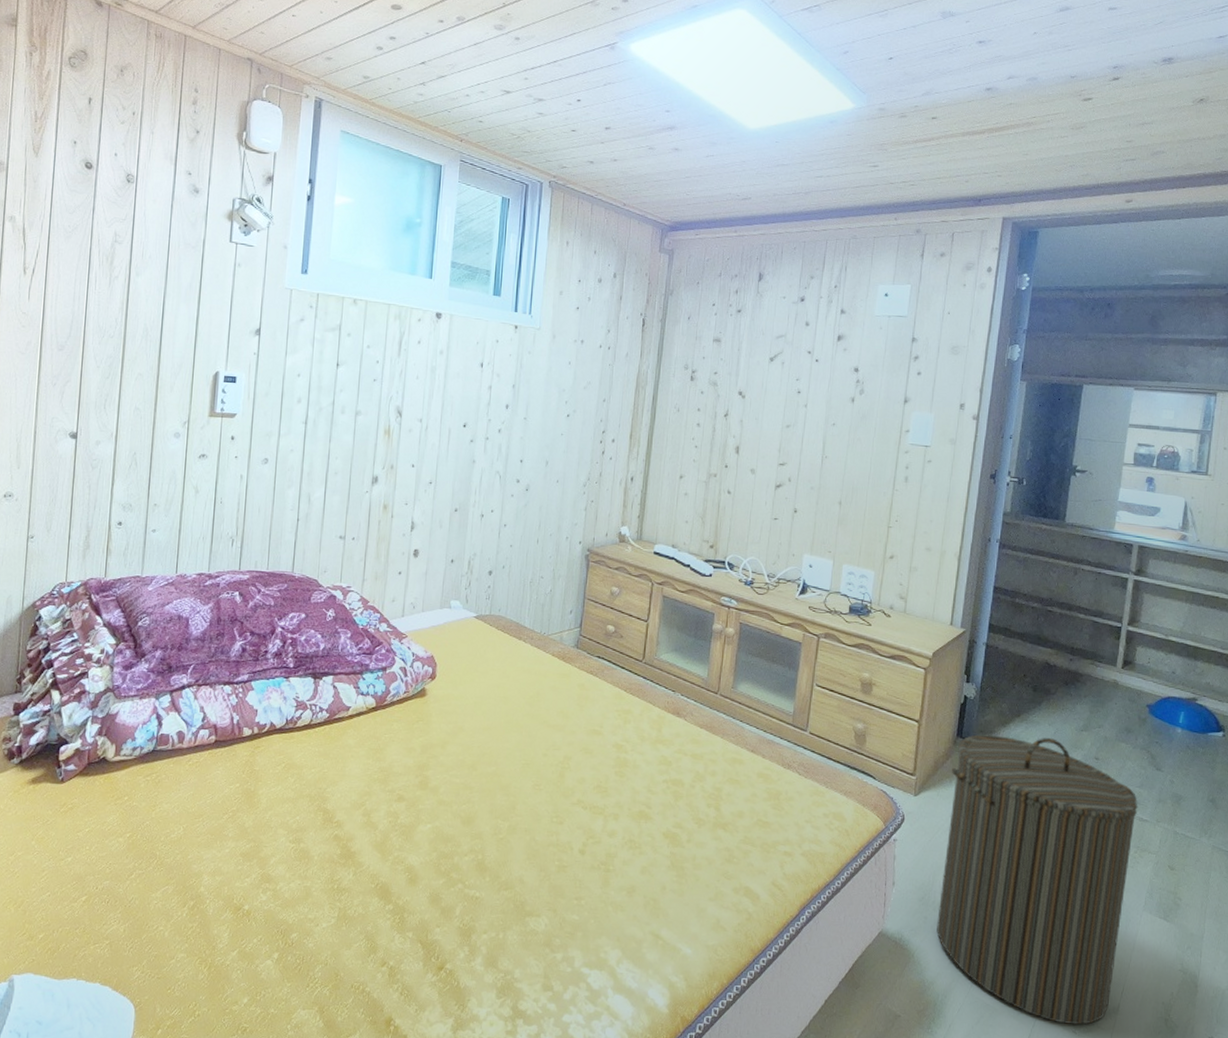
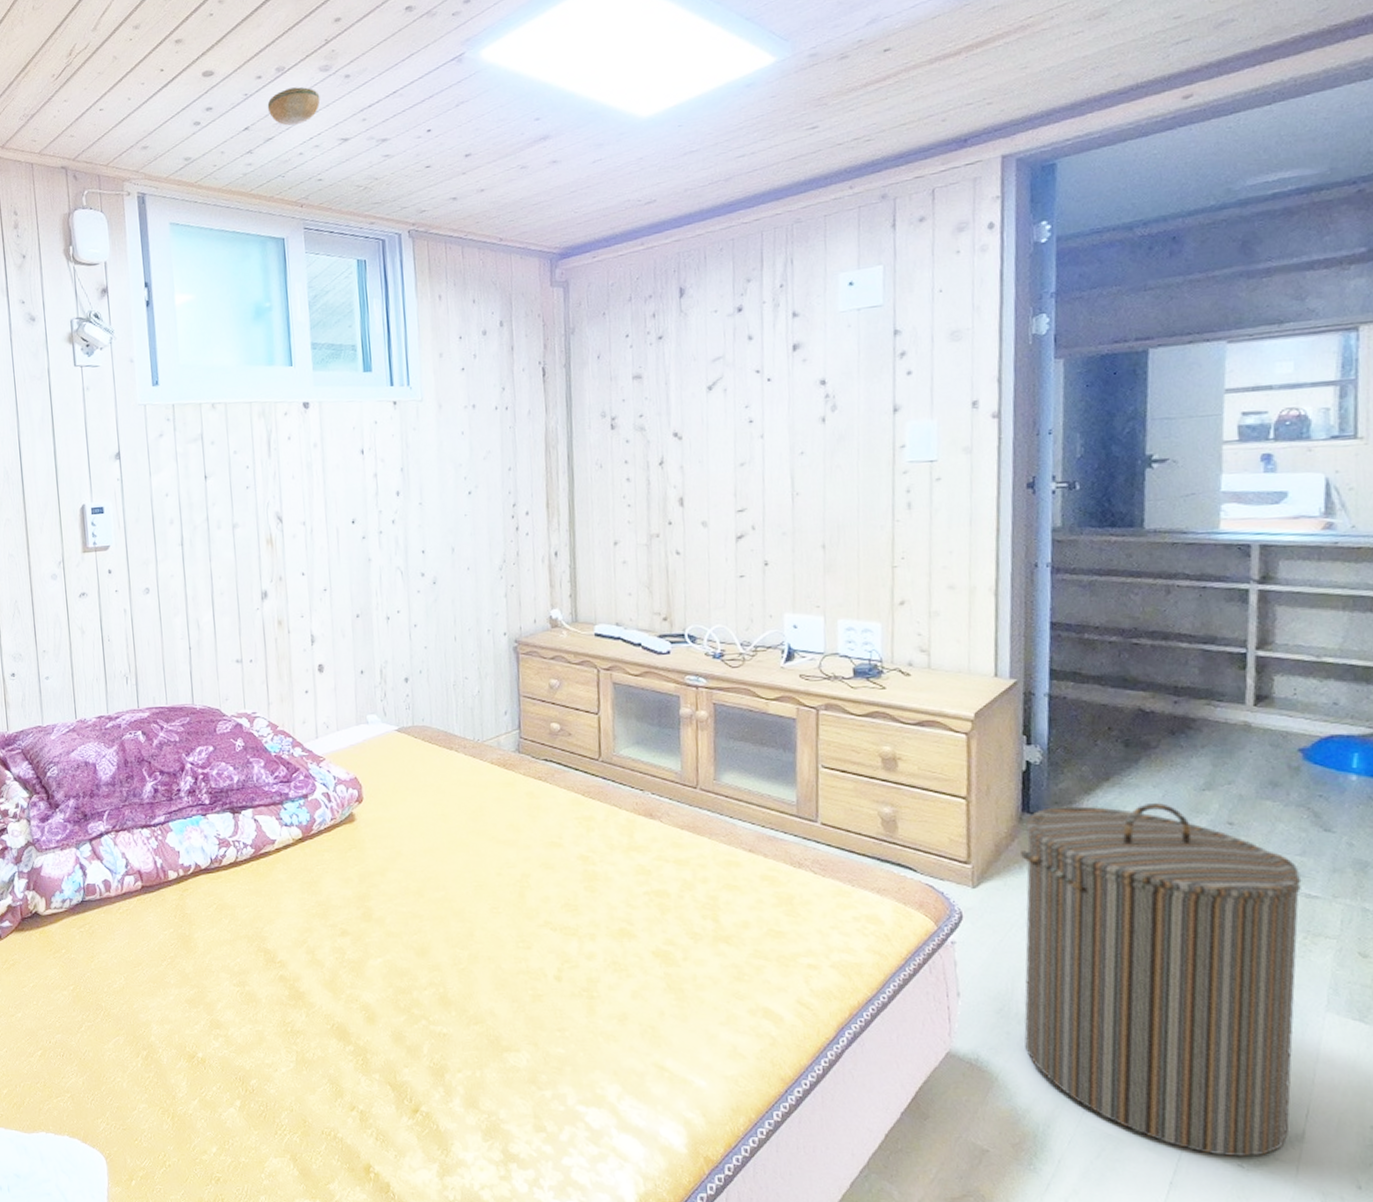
smoke detector: none [444,37,492,70] -> present [267,86,320,126]

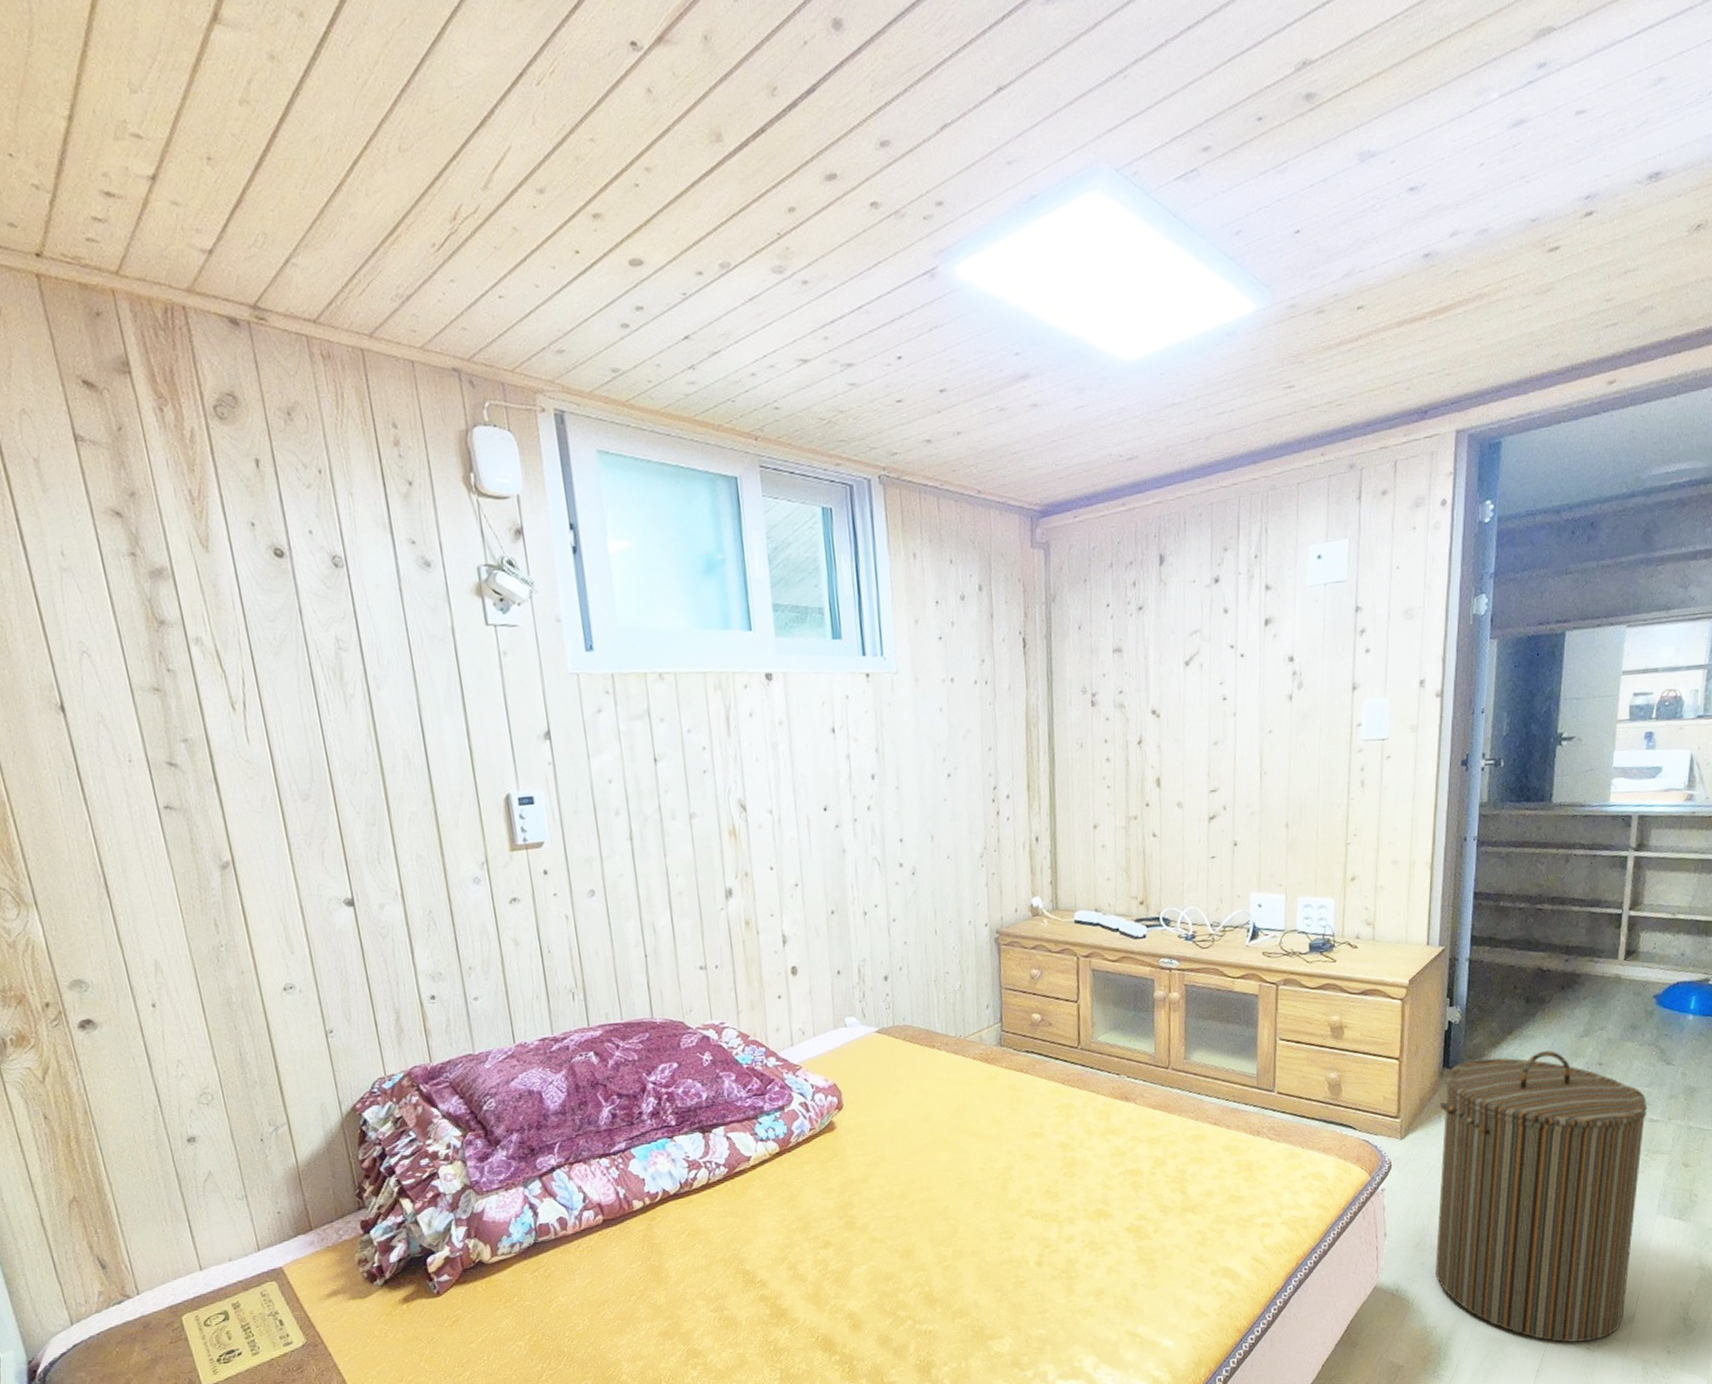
smoke detector: present [267,86,320,126] -> none [711,290,774,338]

